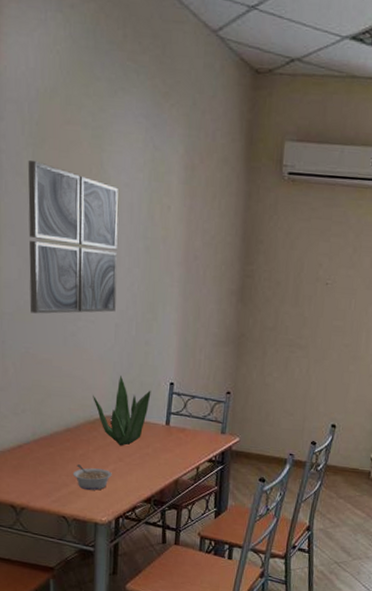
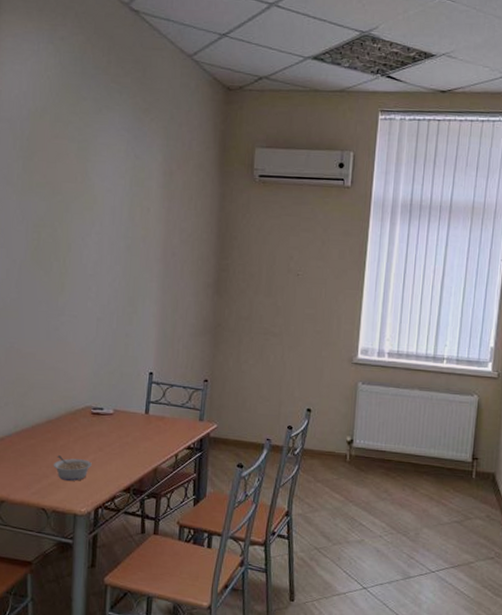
wall art: present [28,159,118,314] -> none [16,170,102,311]
plant: present [93,376,151,446] -> none [74,367,131,436]

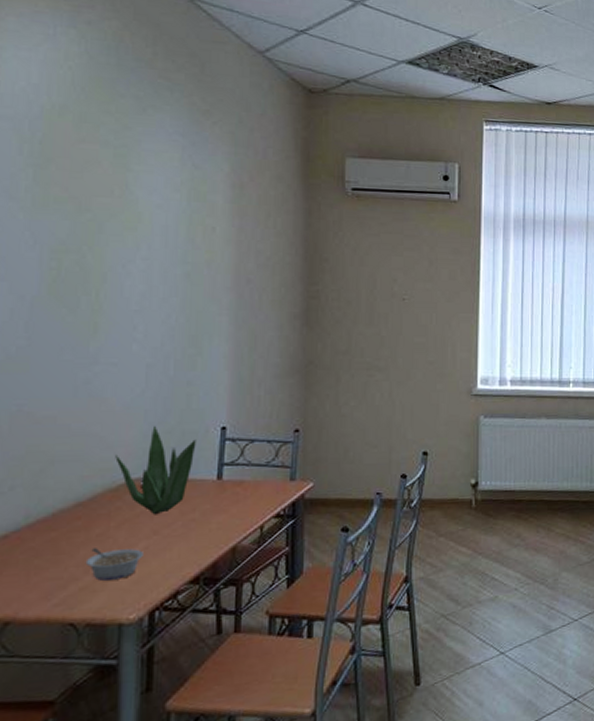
plant: none [74,367,131,436] -> present [115,426,197,515]

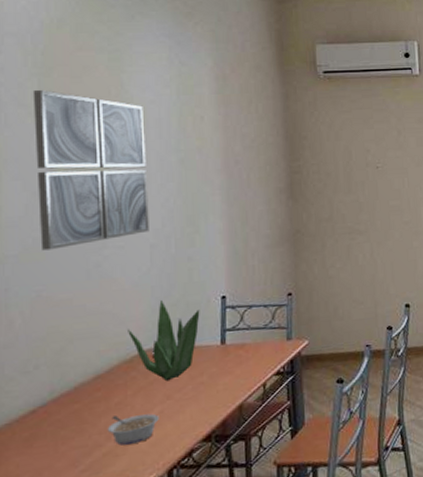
wall art: none [25,182,149,361] -> present [32,89,149,251]

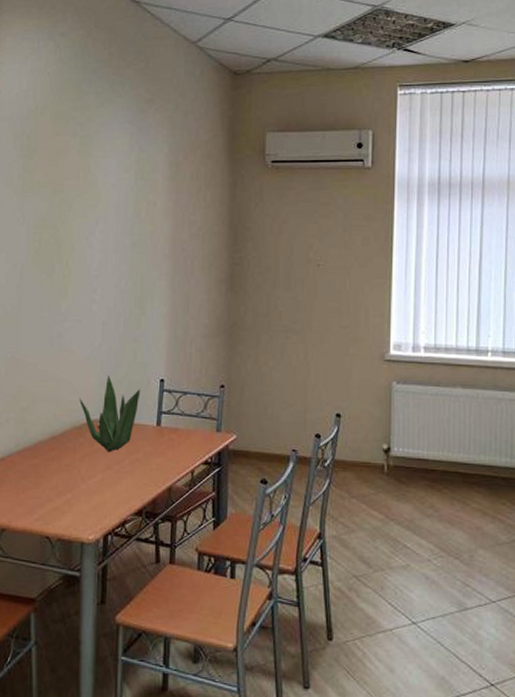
wall art: present [32,89,149,251] -> none [16,170,105,317]
legume: present [107,413,159,446] -> none [57,476,100,504]

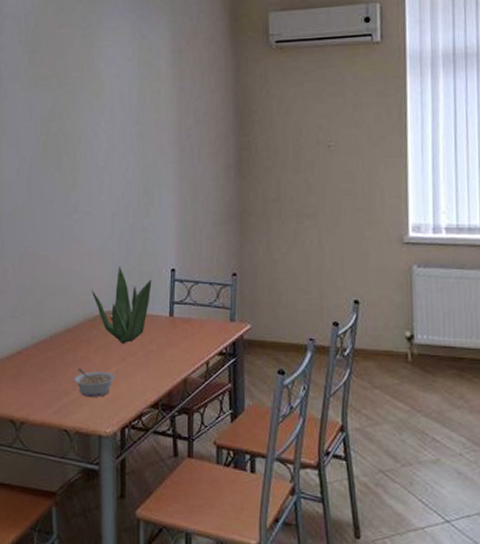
legume: none [57,476,100,504] -> present [73,368,115,397]

